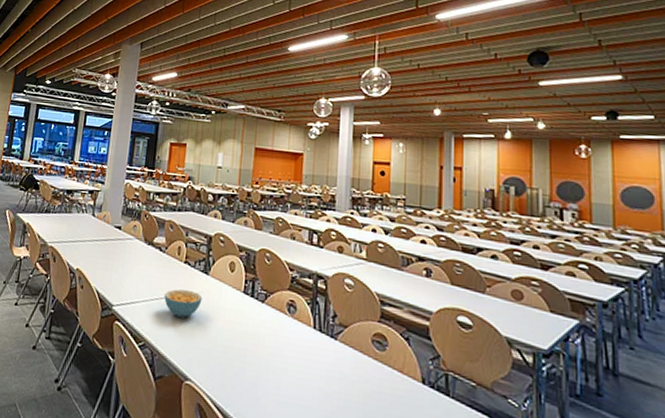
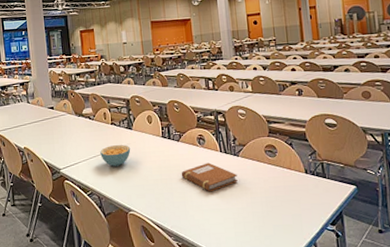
notebook: none [259,338,331,380] -> present [181,162,238,192]

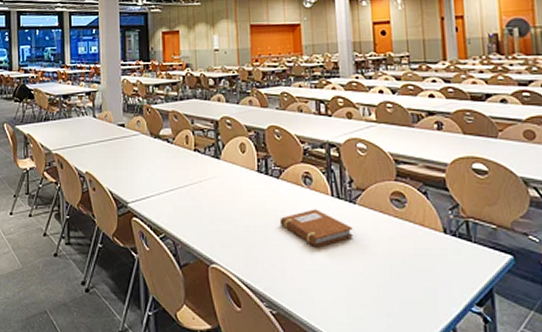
cereal bowl: present [100,145,131,167] -> none [179,178,217,205]

